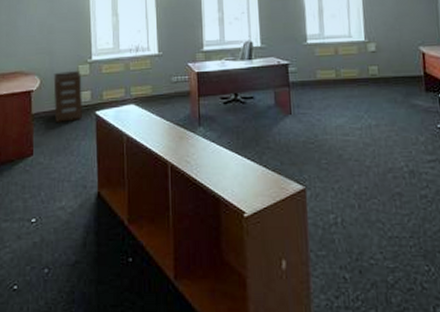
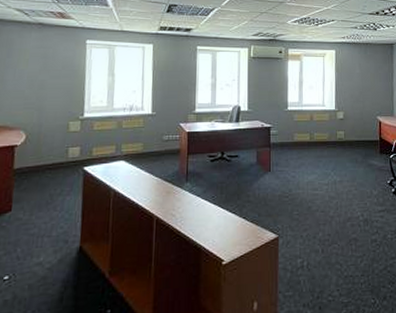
filing cabinet: present [53,70,83,124] -> none [39,126,72,179]

